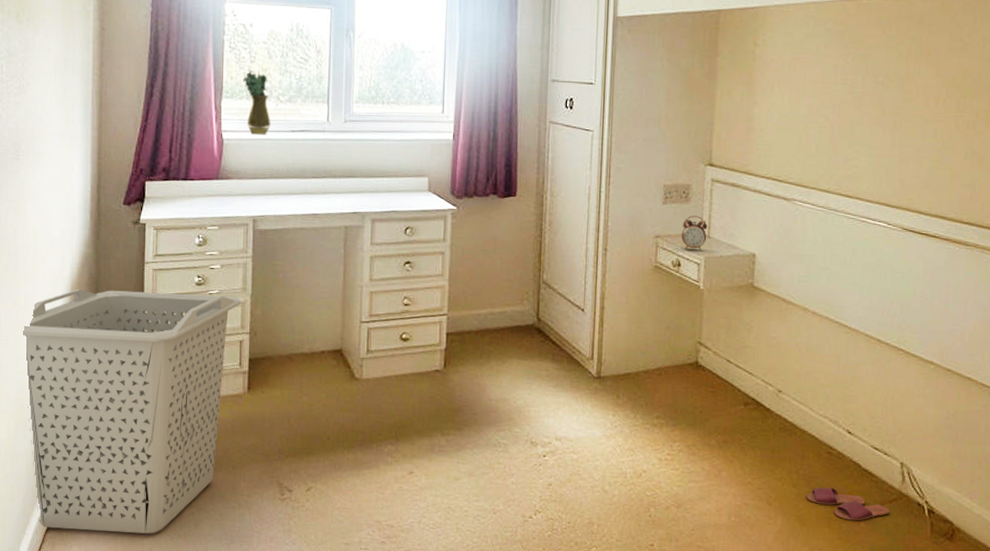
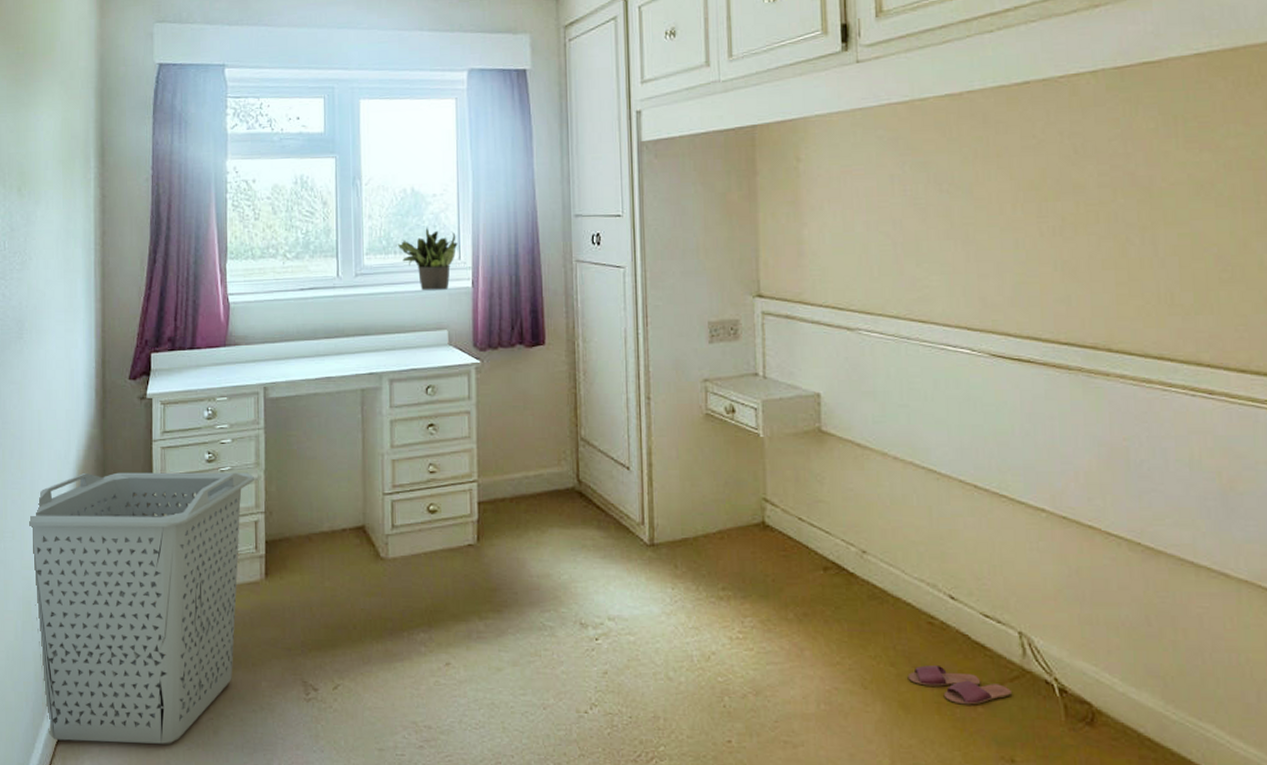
vase: present [242,69,271,135] -> none [247,227,278,296]
potted plant: none [384,81,442,141] -> present [396,227,458,290]
alarm clock: present [681,215,708,251] -> none [732,354,763,393]

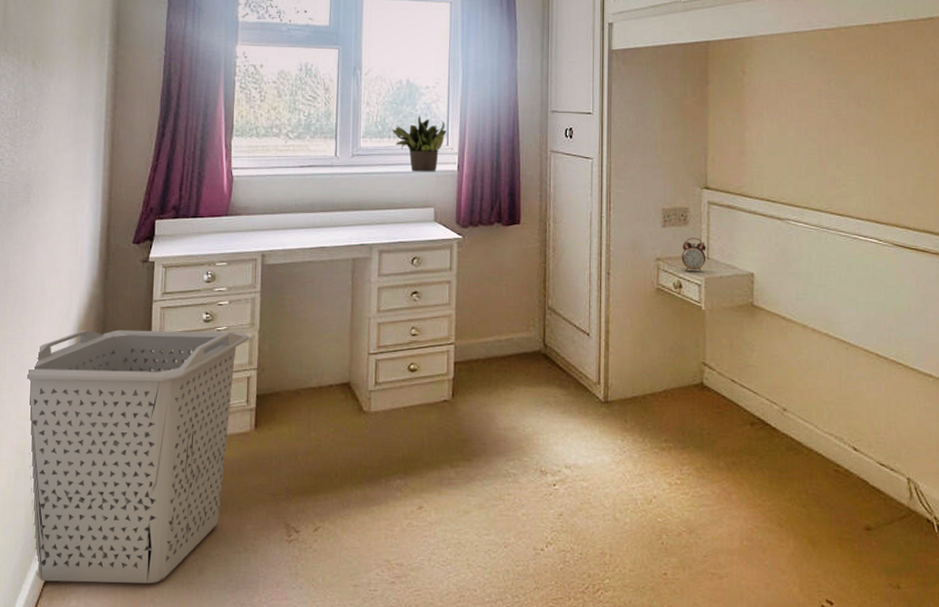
alarm clock: none [732,354,763,393] -> present [681,238,706,272]
slippers: present [907,665,1013,705] -> none [816,507,901,540]

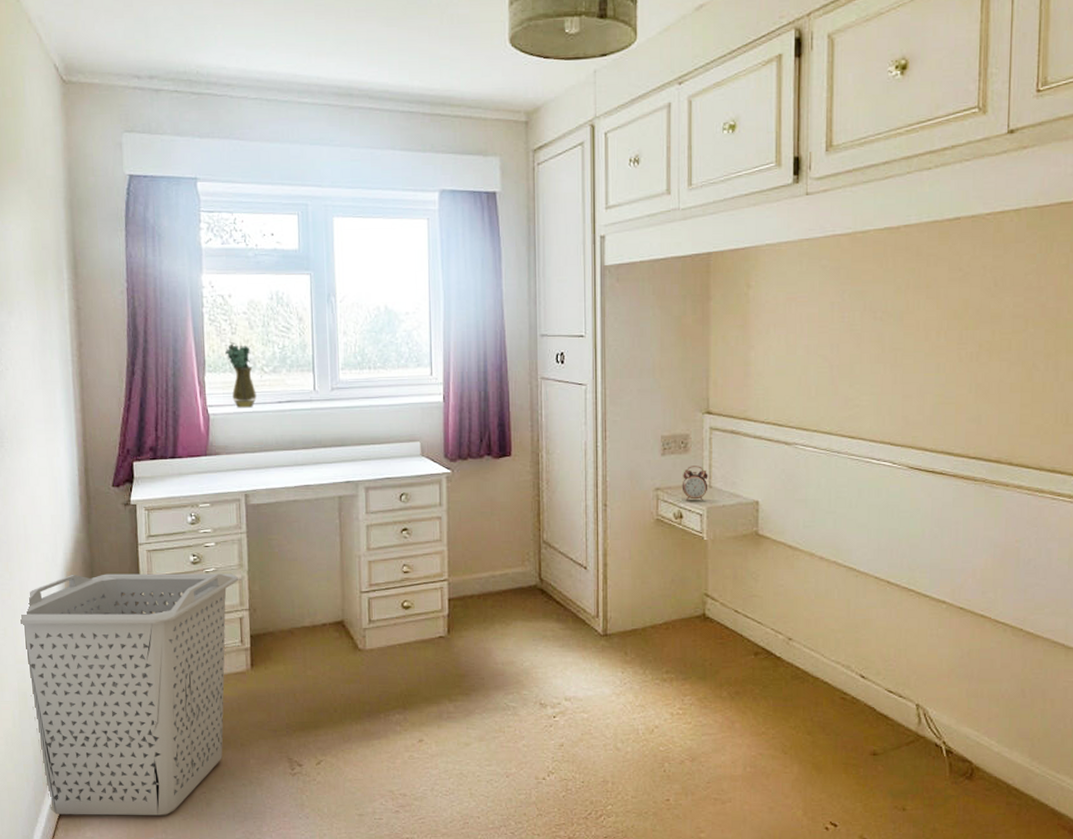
vase: none [252,108,280,171] -> present [224,341,257,408]
potted plant: present [390,115,446,172] -> none [370,344,430,404]

